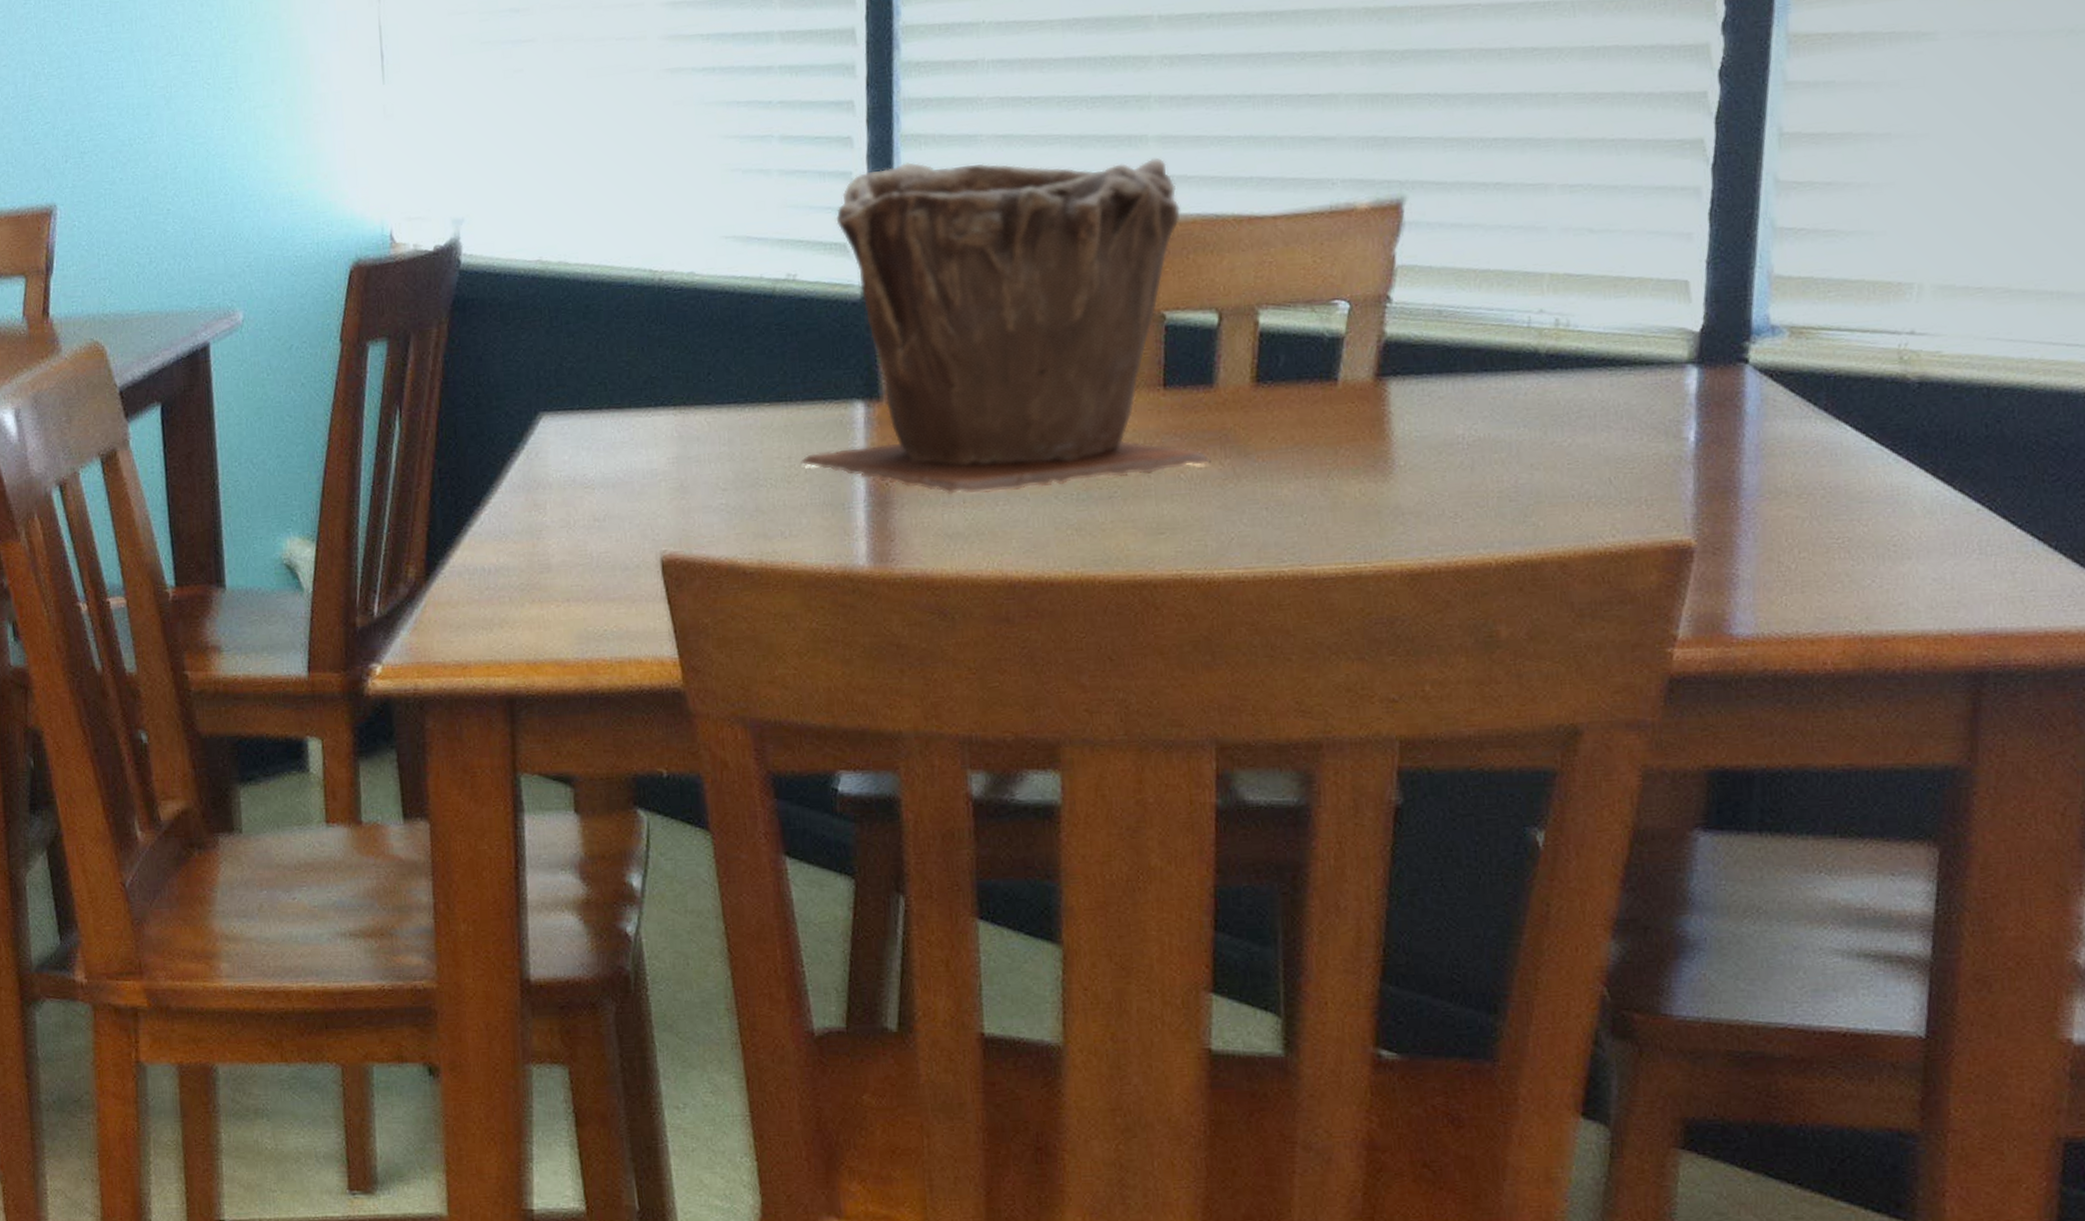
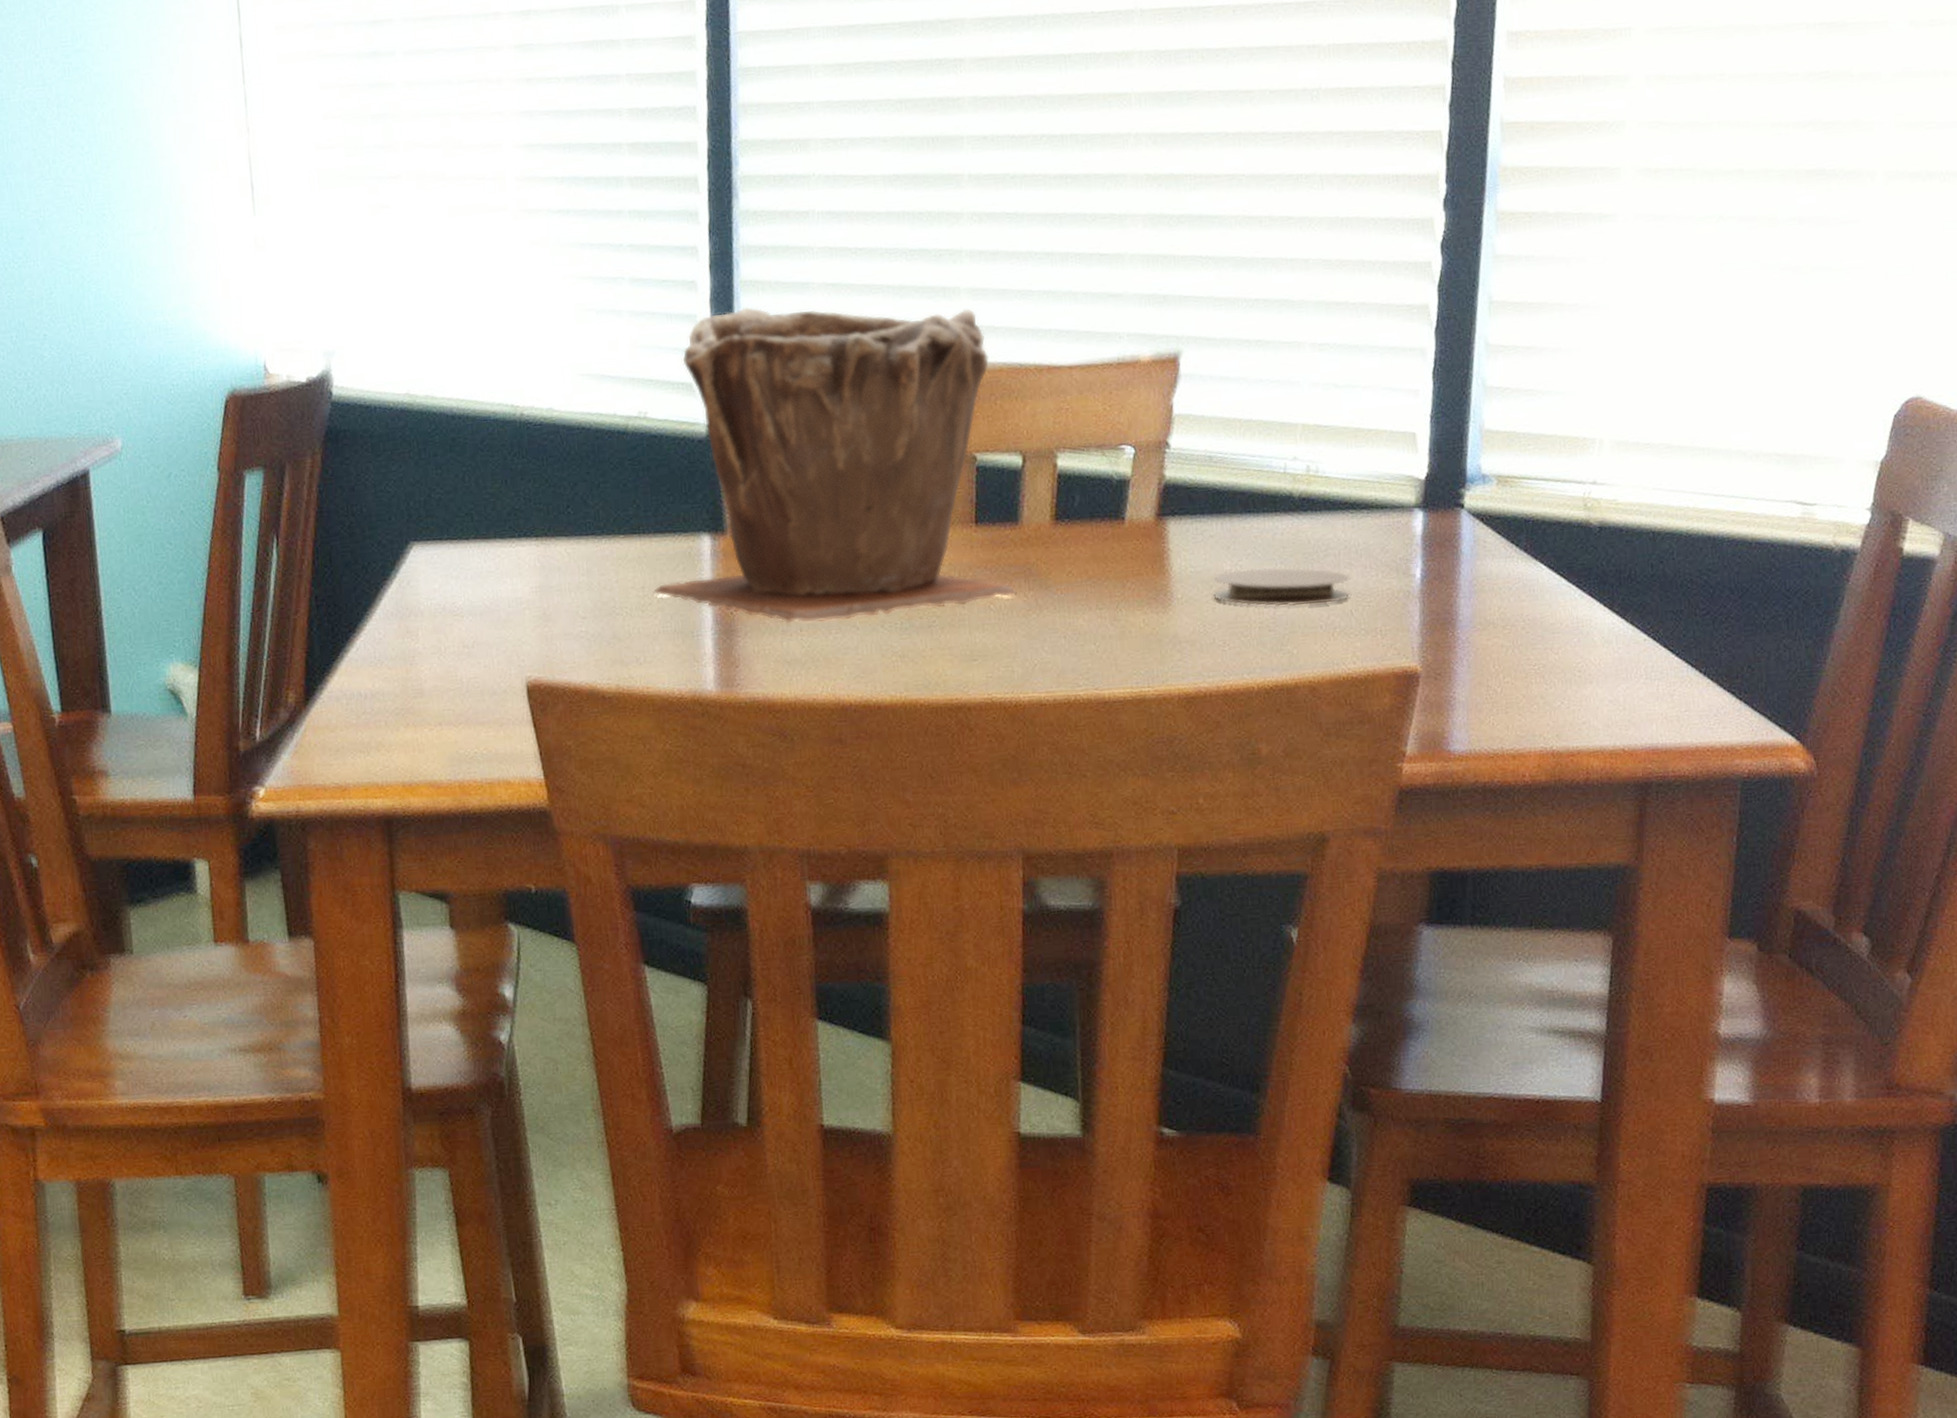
coaster: none [1442,431,1609,474] -> present [1213,567,1350,606]

